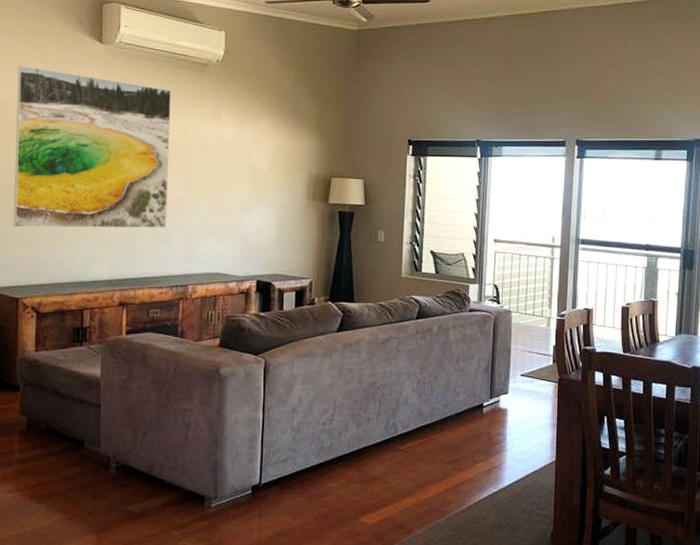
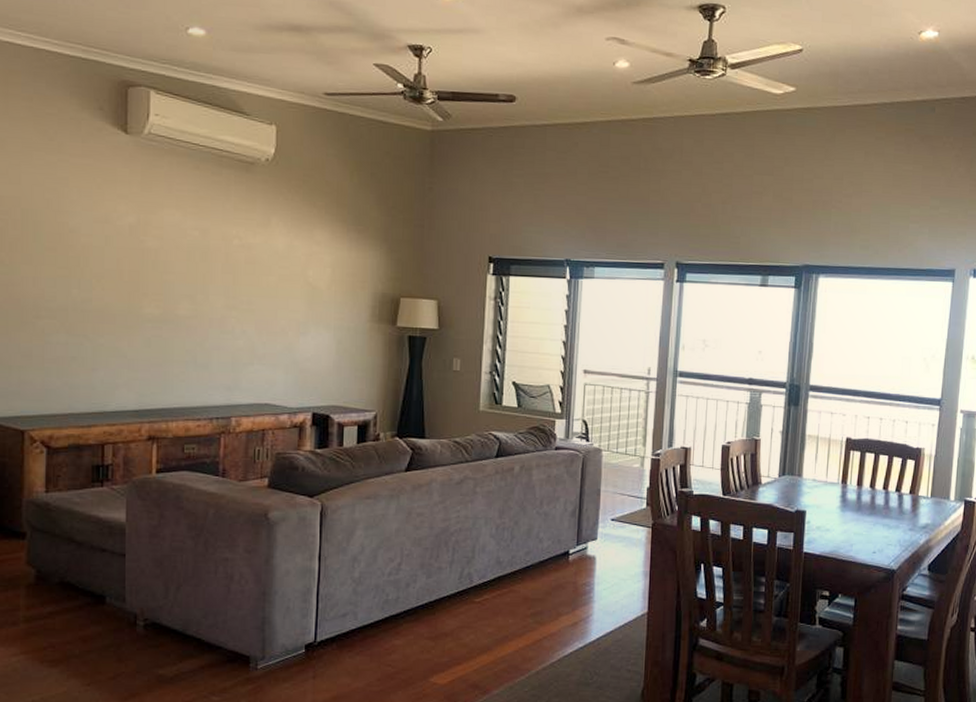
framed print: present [13,65,172,228] -> none [18,155,212,352]

